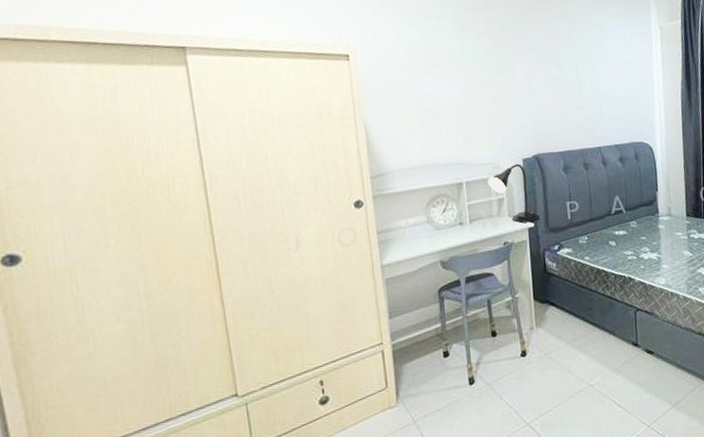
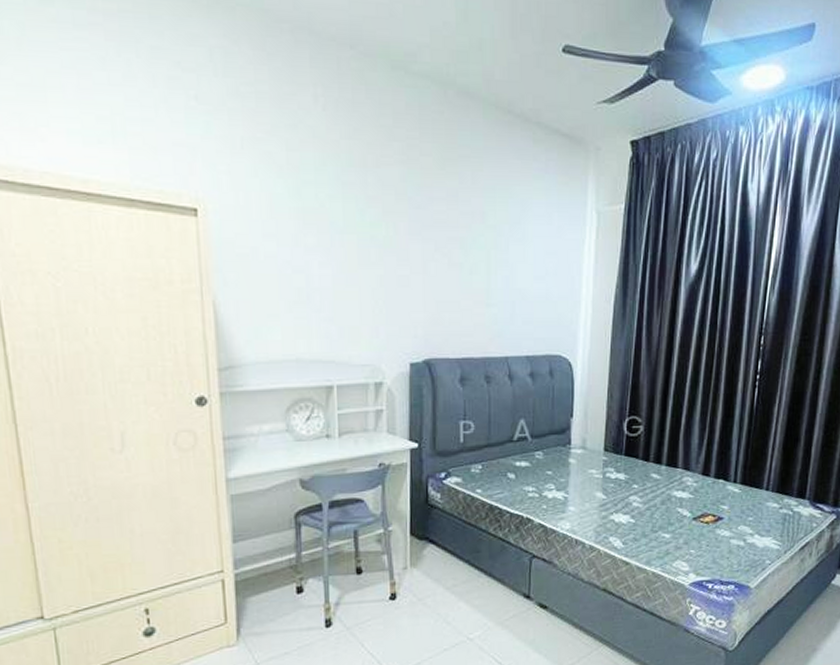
desk lamp: present [487,163,540,223] -> none [364,368,427,443]

